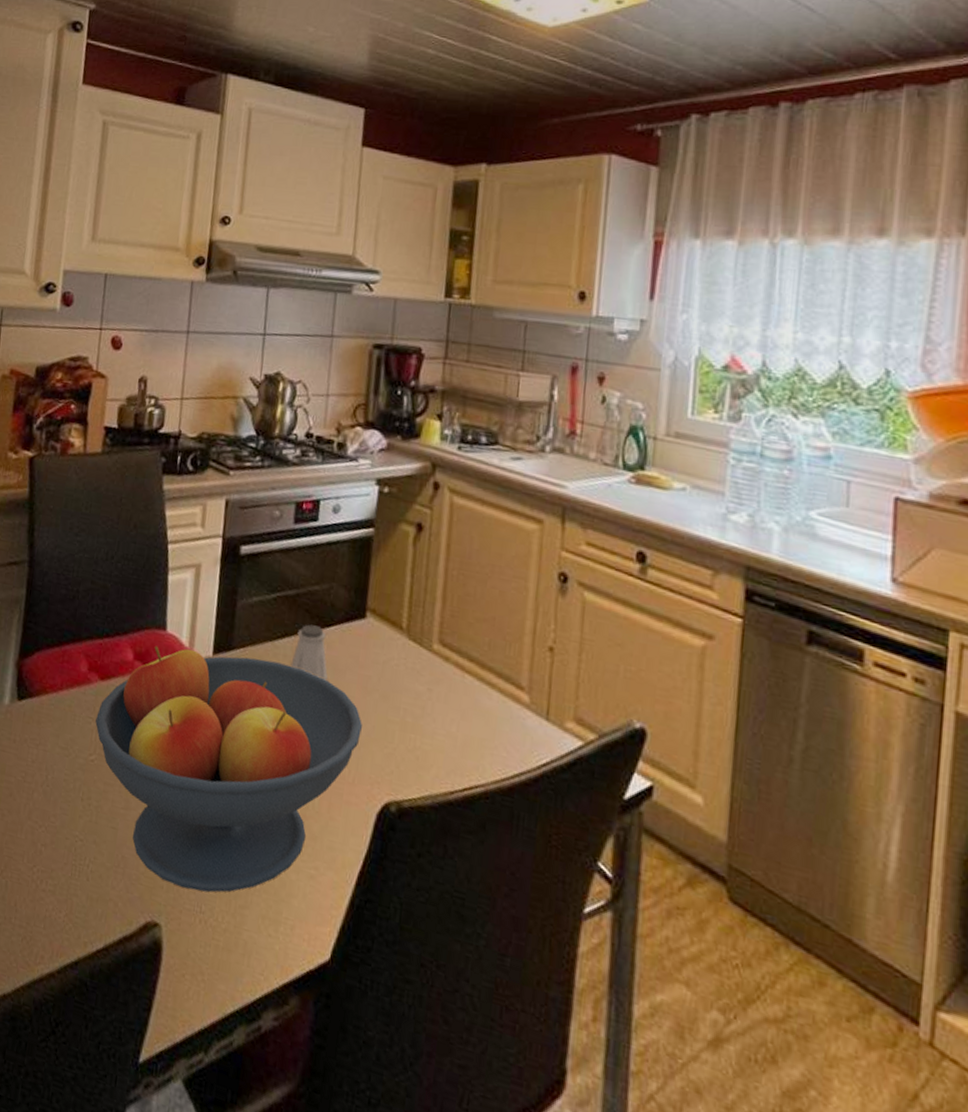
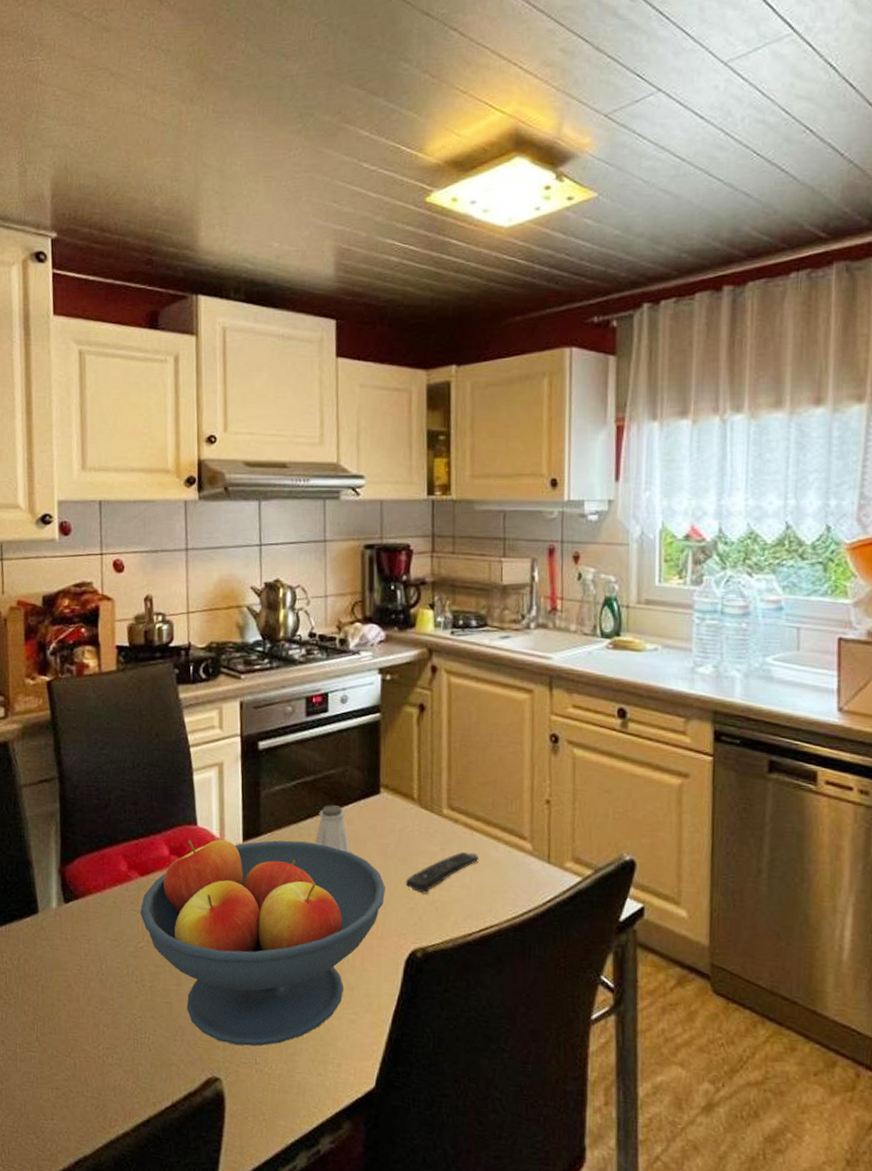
remote control: none [384,694,469,740] -> present [405,851,479,894]

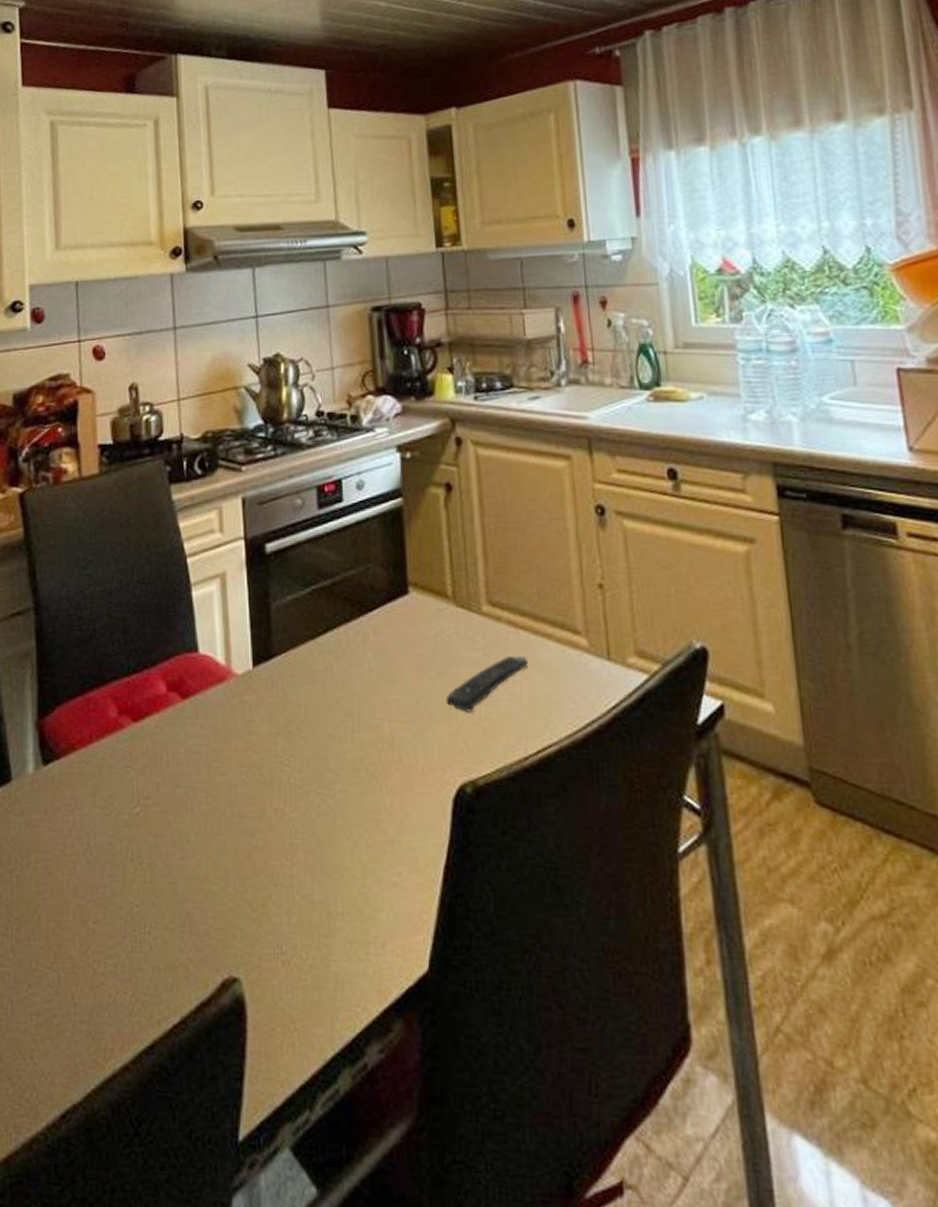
fruit bowl: present [140,839,385,1046] -> none [135,661,423,932]
saltshaker: present [315,805,351,853] -> none [337,613,380,669]

